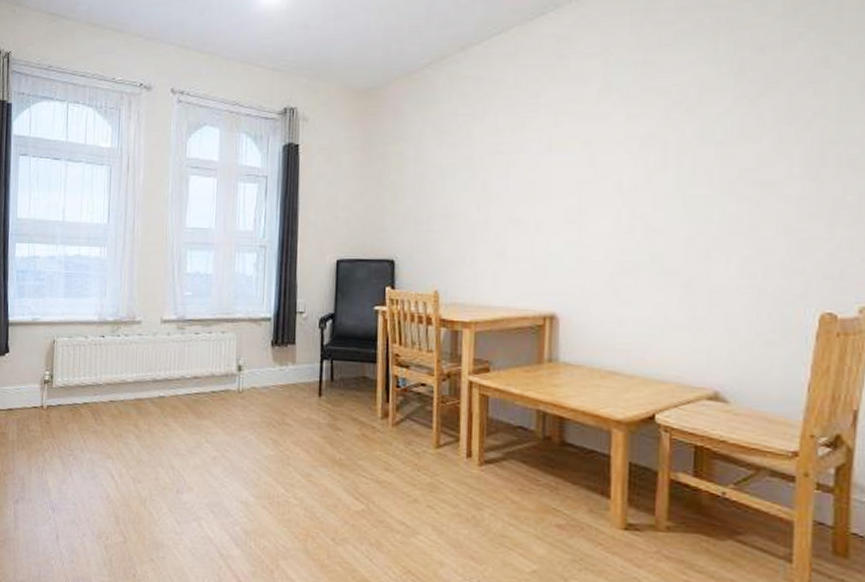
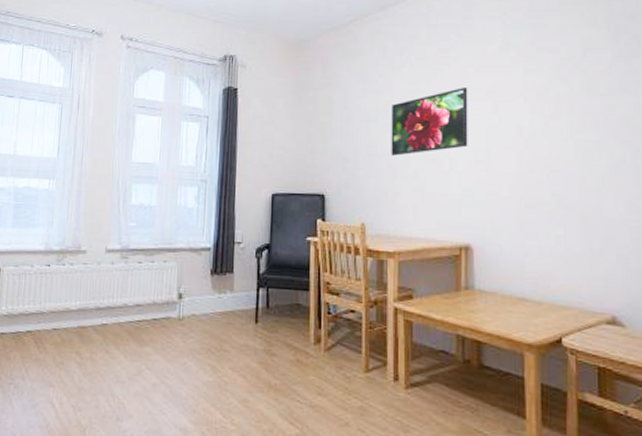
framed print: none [469,138,560,216] -> present [391,88,468,156]

